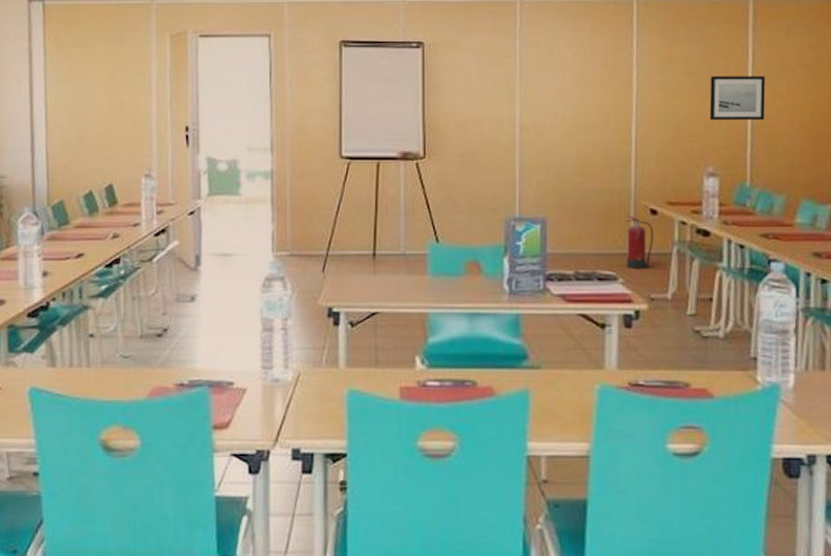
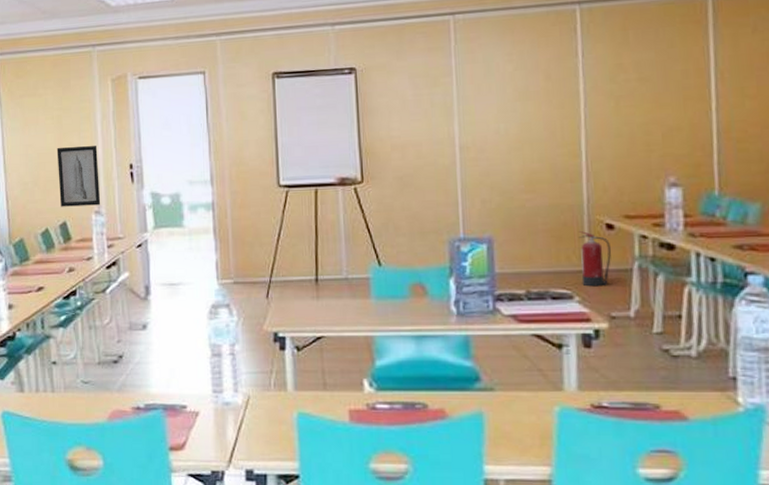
wall art: none [106,105,152,168] -> present [56,146,101,207]
wall art: present [709,76,766,121] -> none [666,76,733,128]

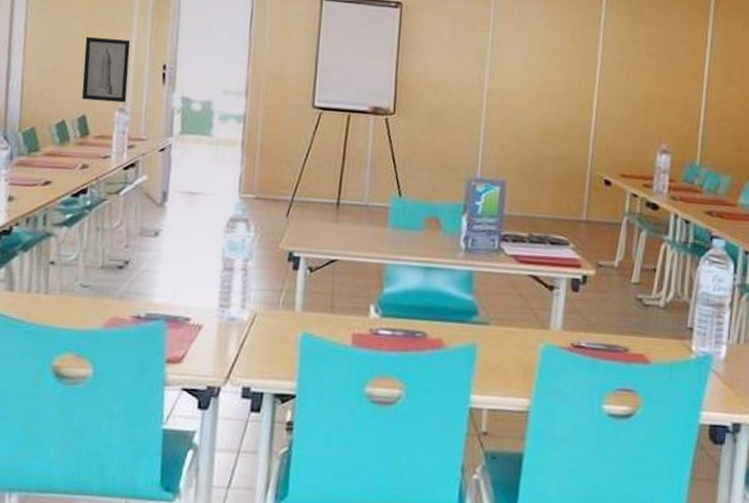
fire extinguisher: present [578,230,611,287] -> none [578,183,606,237]

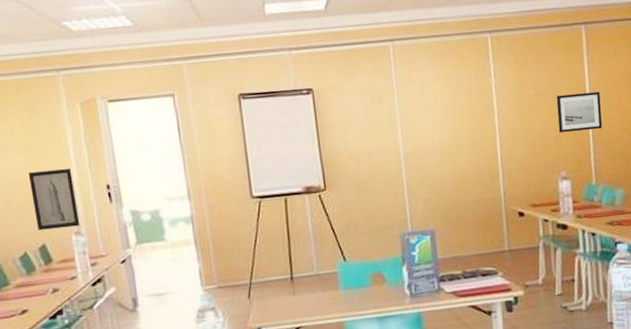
wall art: none [667,58,721,105] -> present [556,91,603,133]

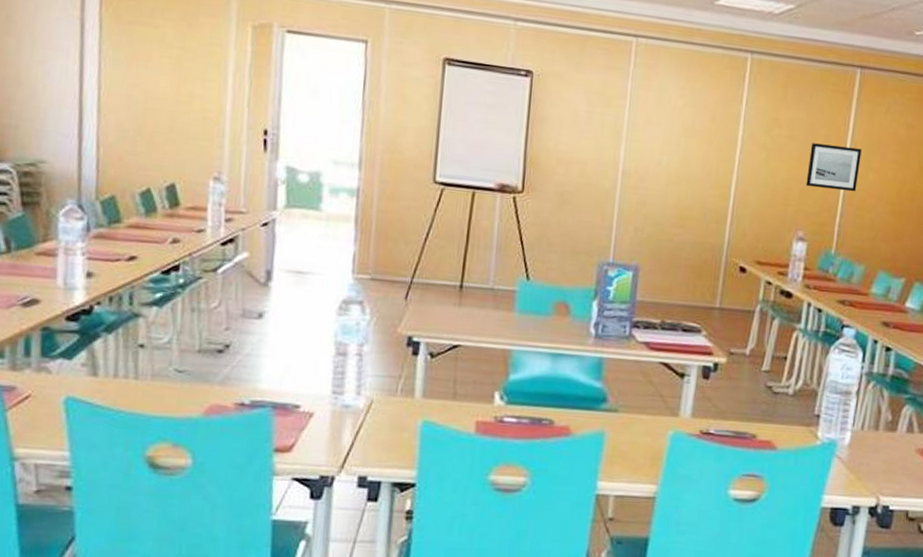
wall art: present [28,169,80,231] -> none [169,95,226,171]

